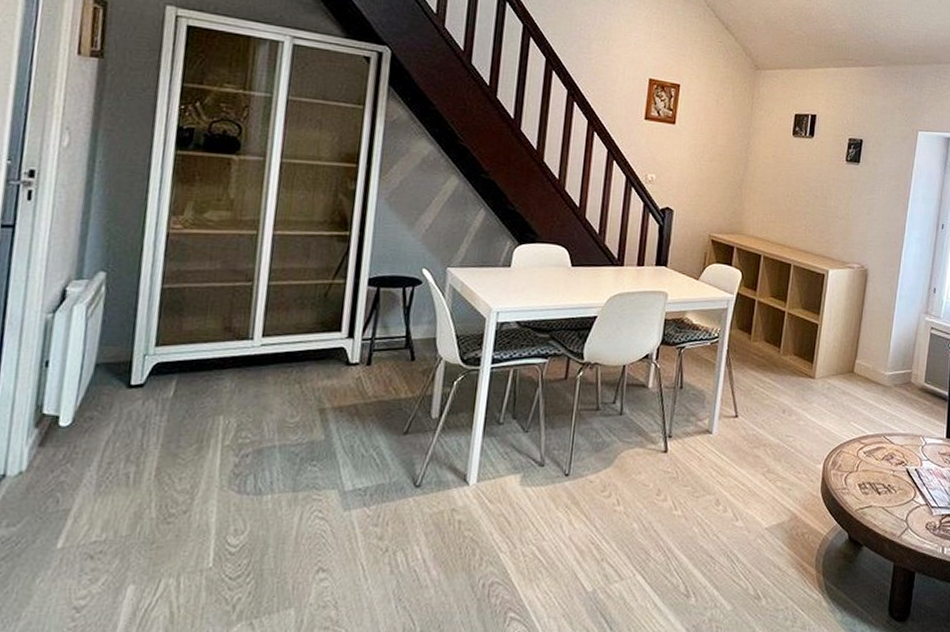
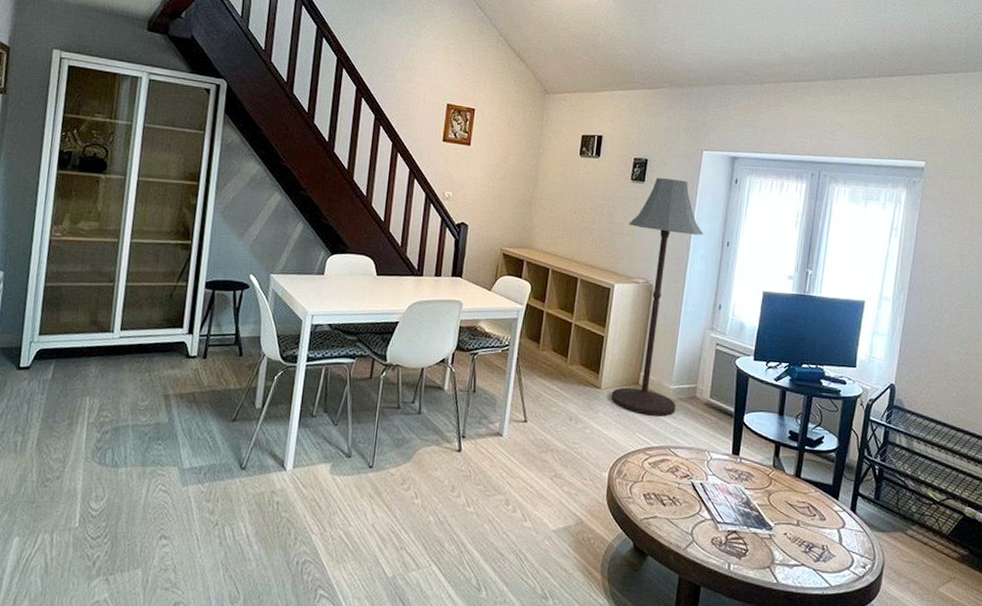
floor lamp: none [825,159,919,404] -> present [611,178,703,417]

